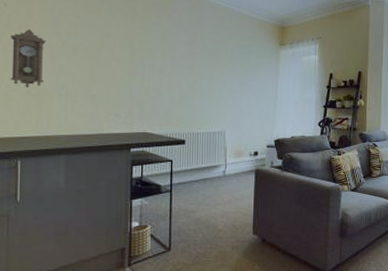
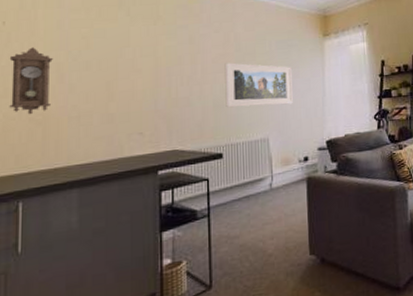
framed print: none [190,61,249,104] -> present [224,62,293,108]

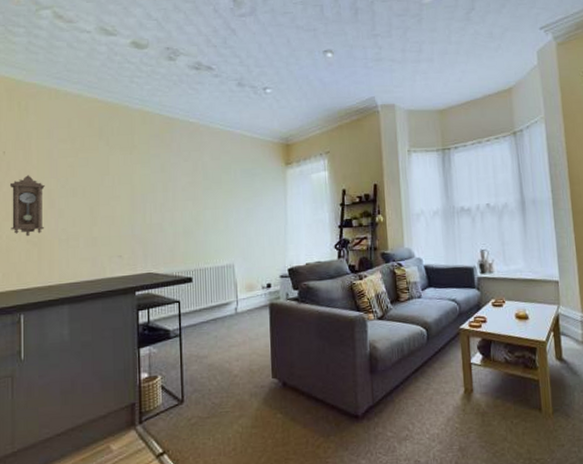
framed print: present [224,62,293,108] -> none [193,190,257,234]

